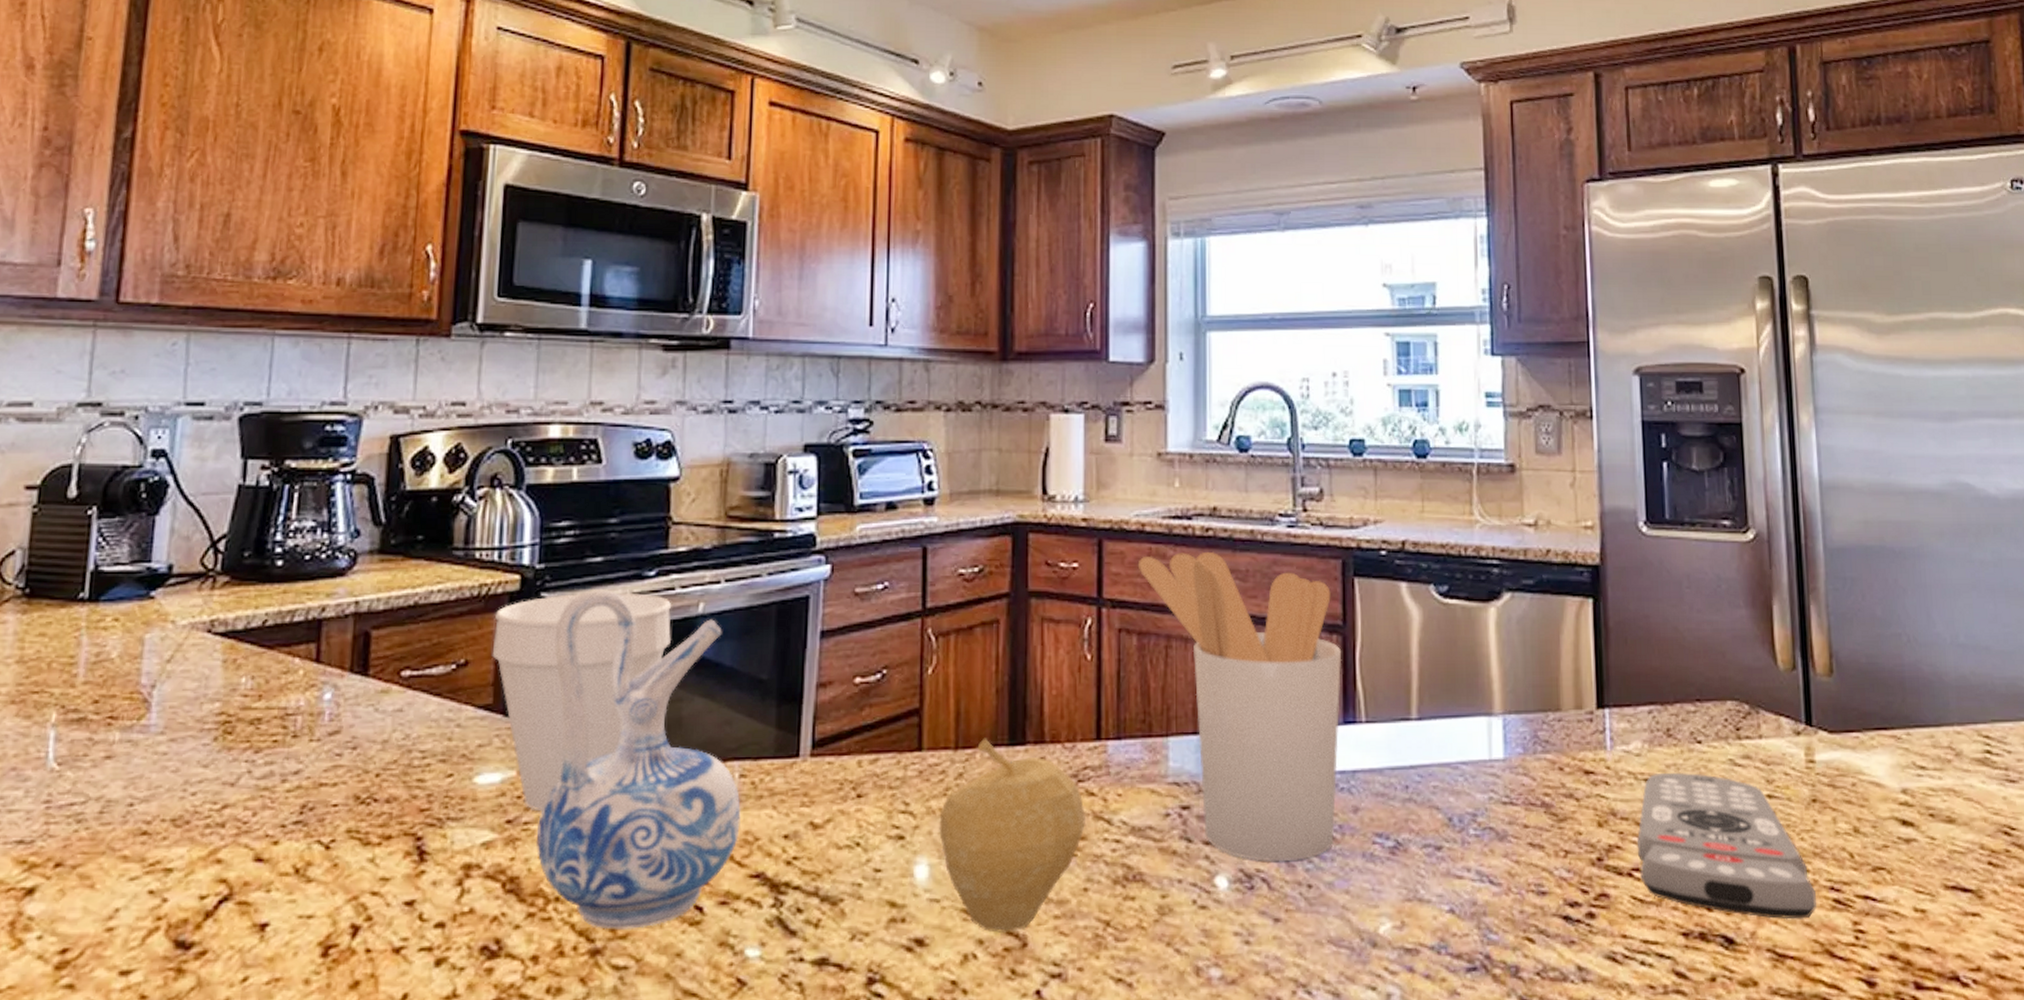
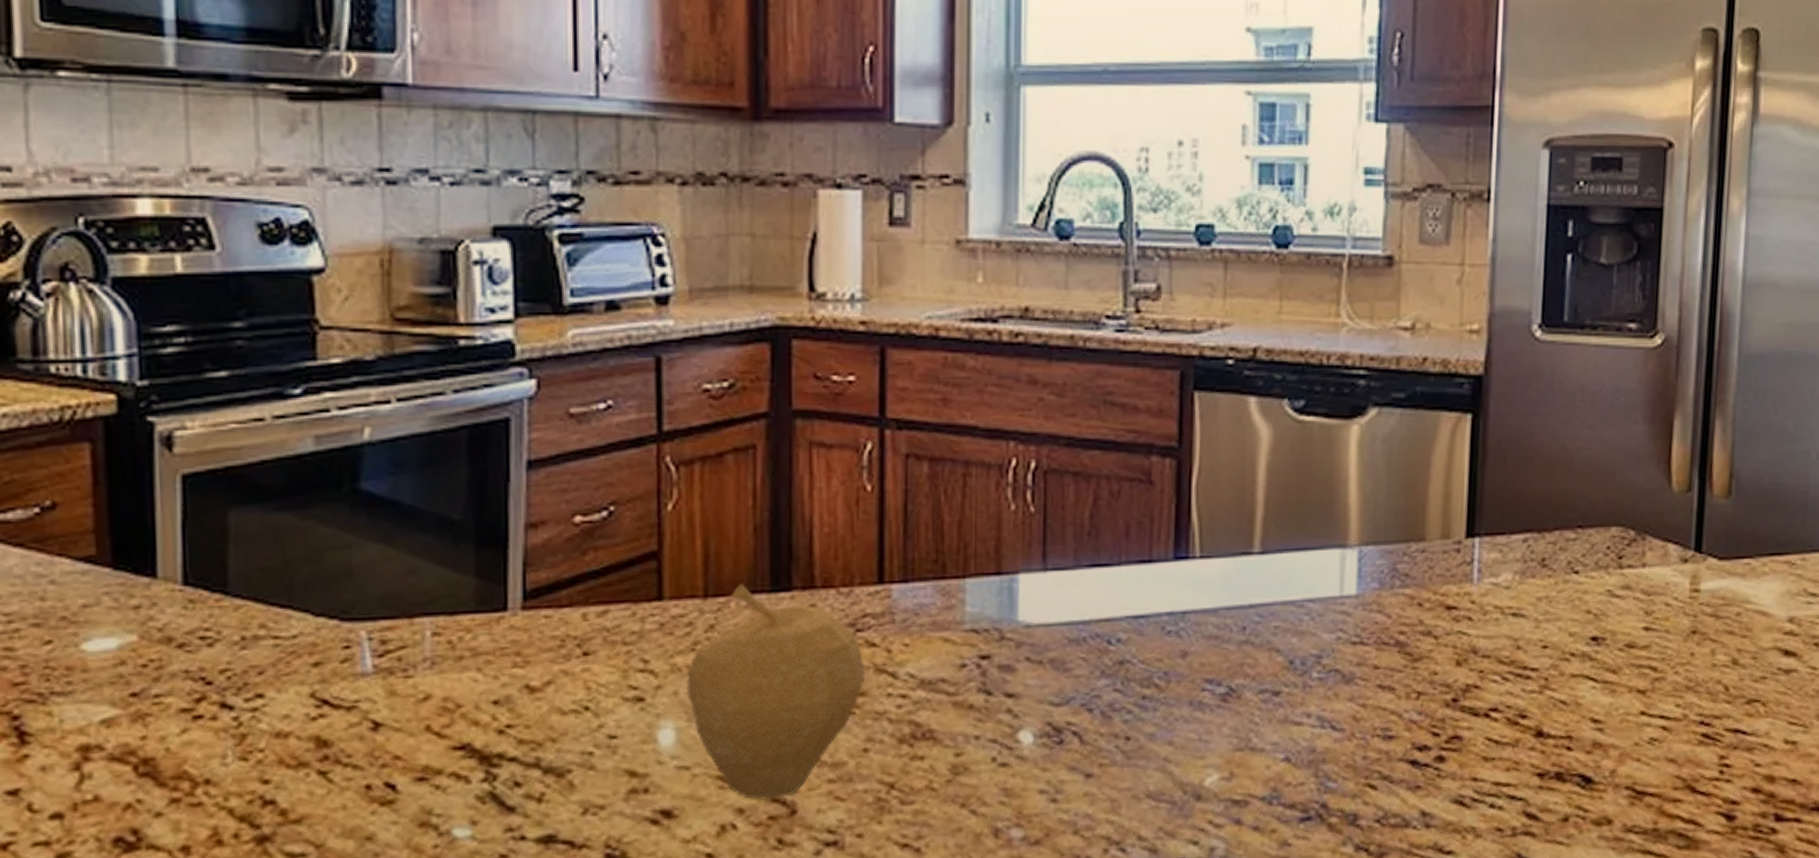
cup: present [492,593,672,812] -> none [85,416,330,682]
ceramic pitcher: present [536,588,741,930] -> none [172,410,437,814]
utensil holder: present [1137,551,1342,862] -> none [929,361,1176,714]
remote control: present [1636,772,1816,920] -> none [1496,605,1684,756]

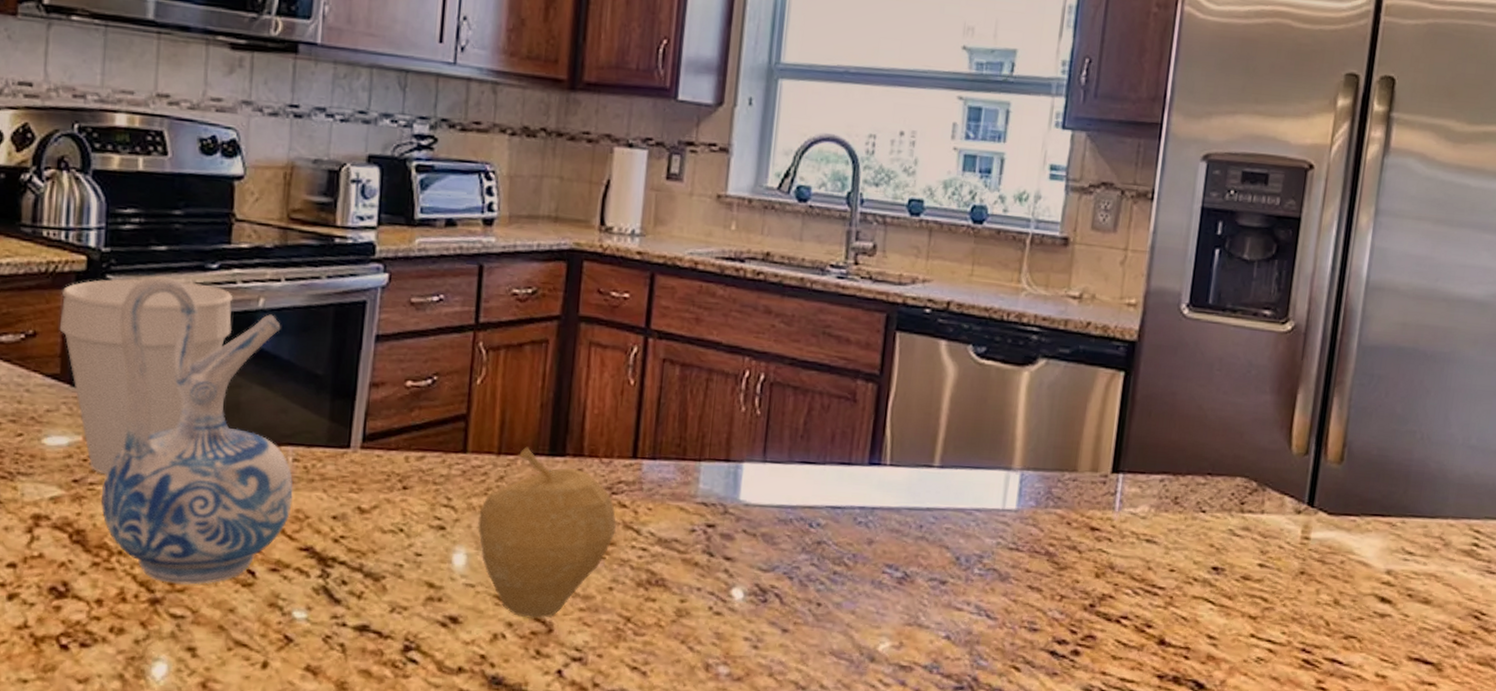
cup: none [85,416,330,682] -> present [59,278,234,475]
ceramic pitcher: none [172,410,437,814] -> present [100,275,293,585]

